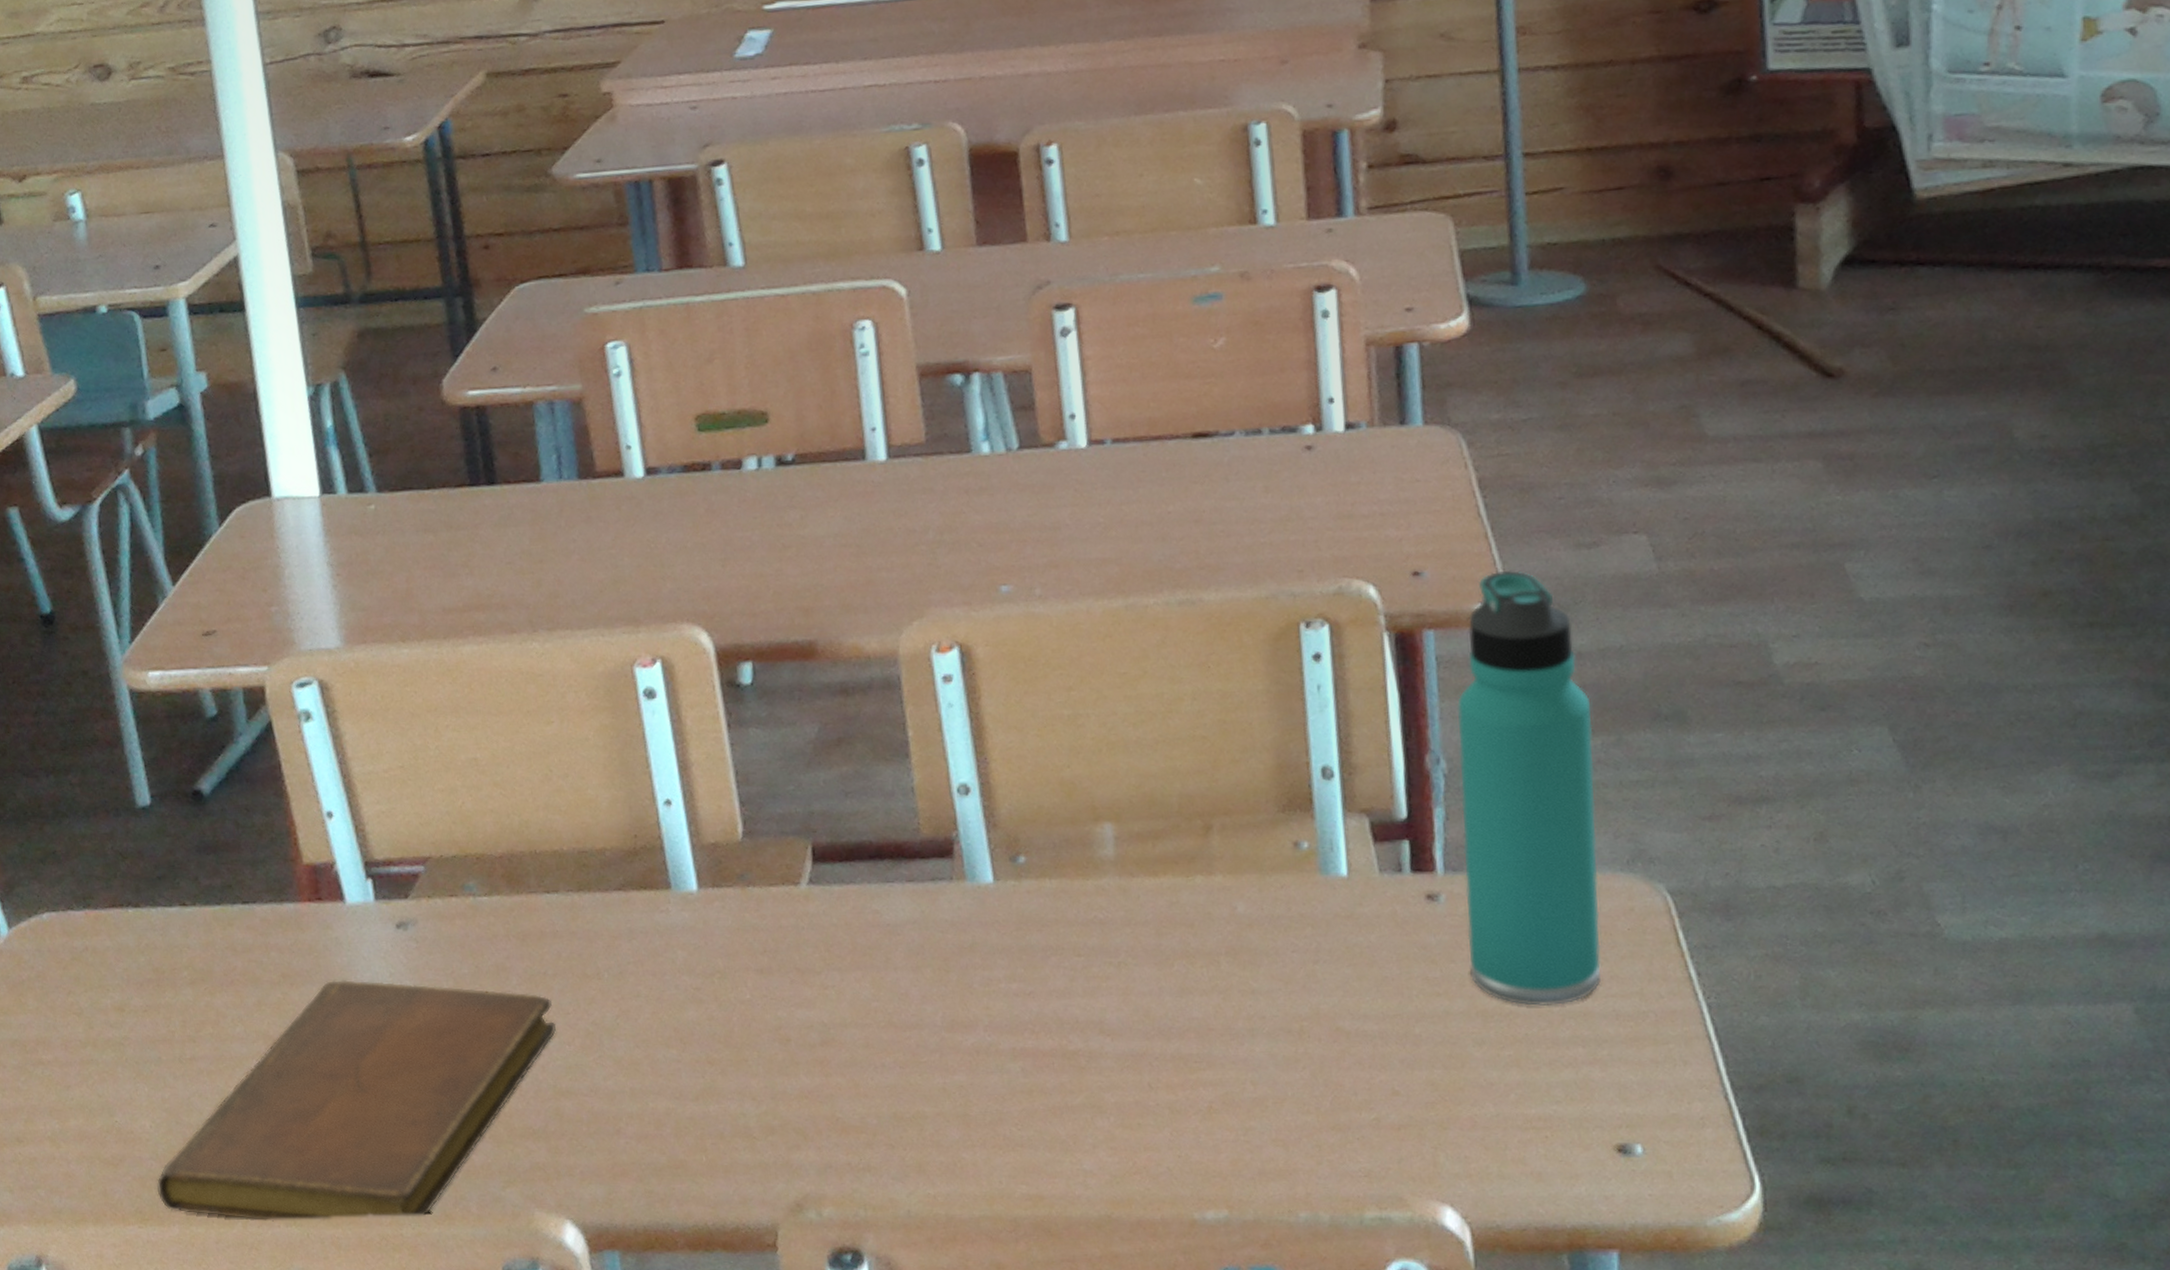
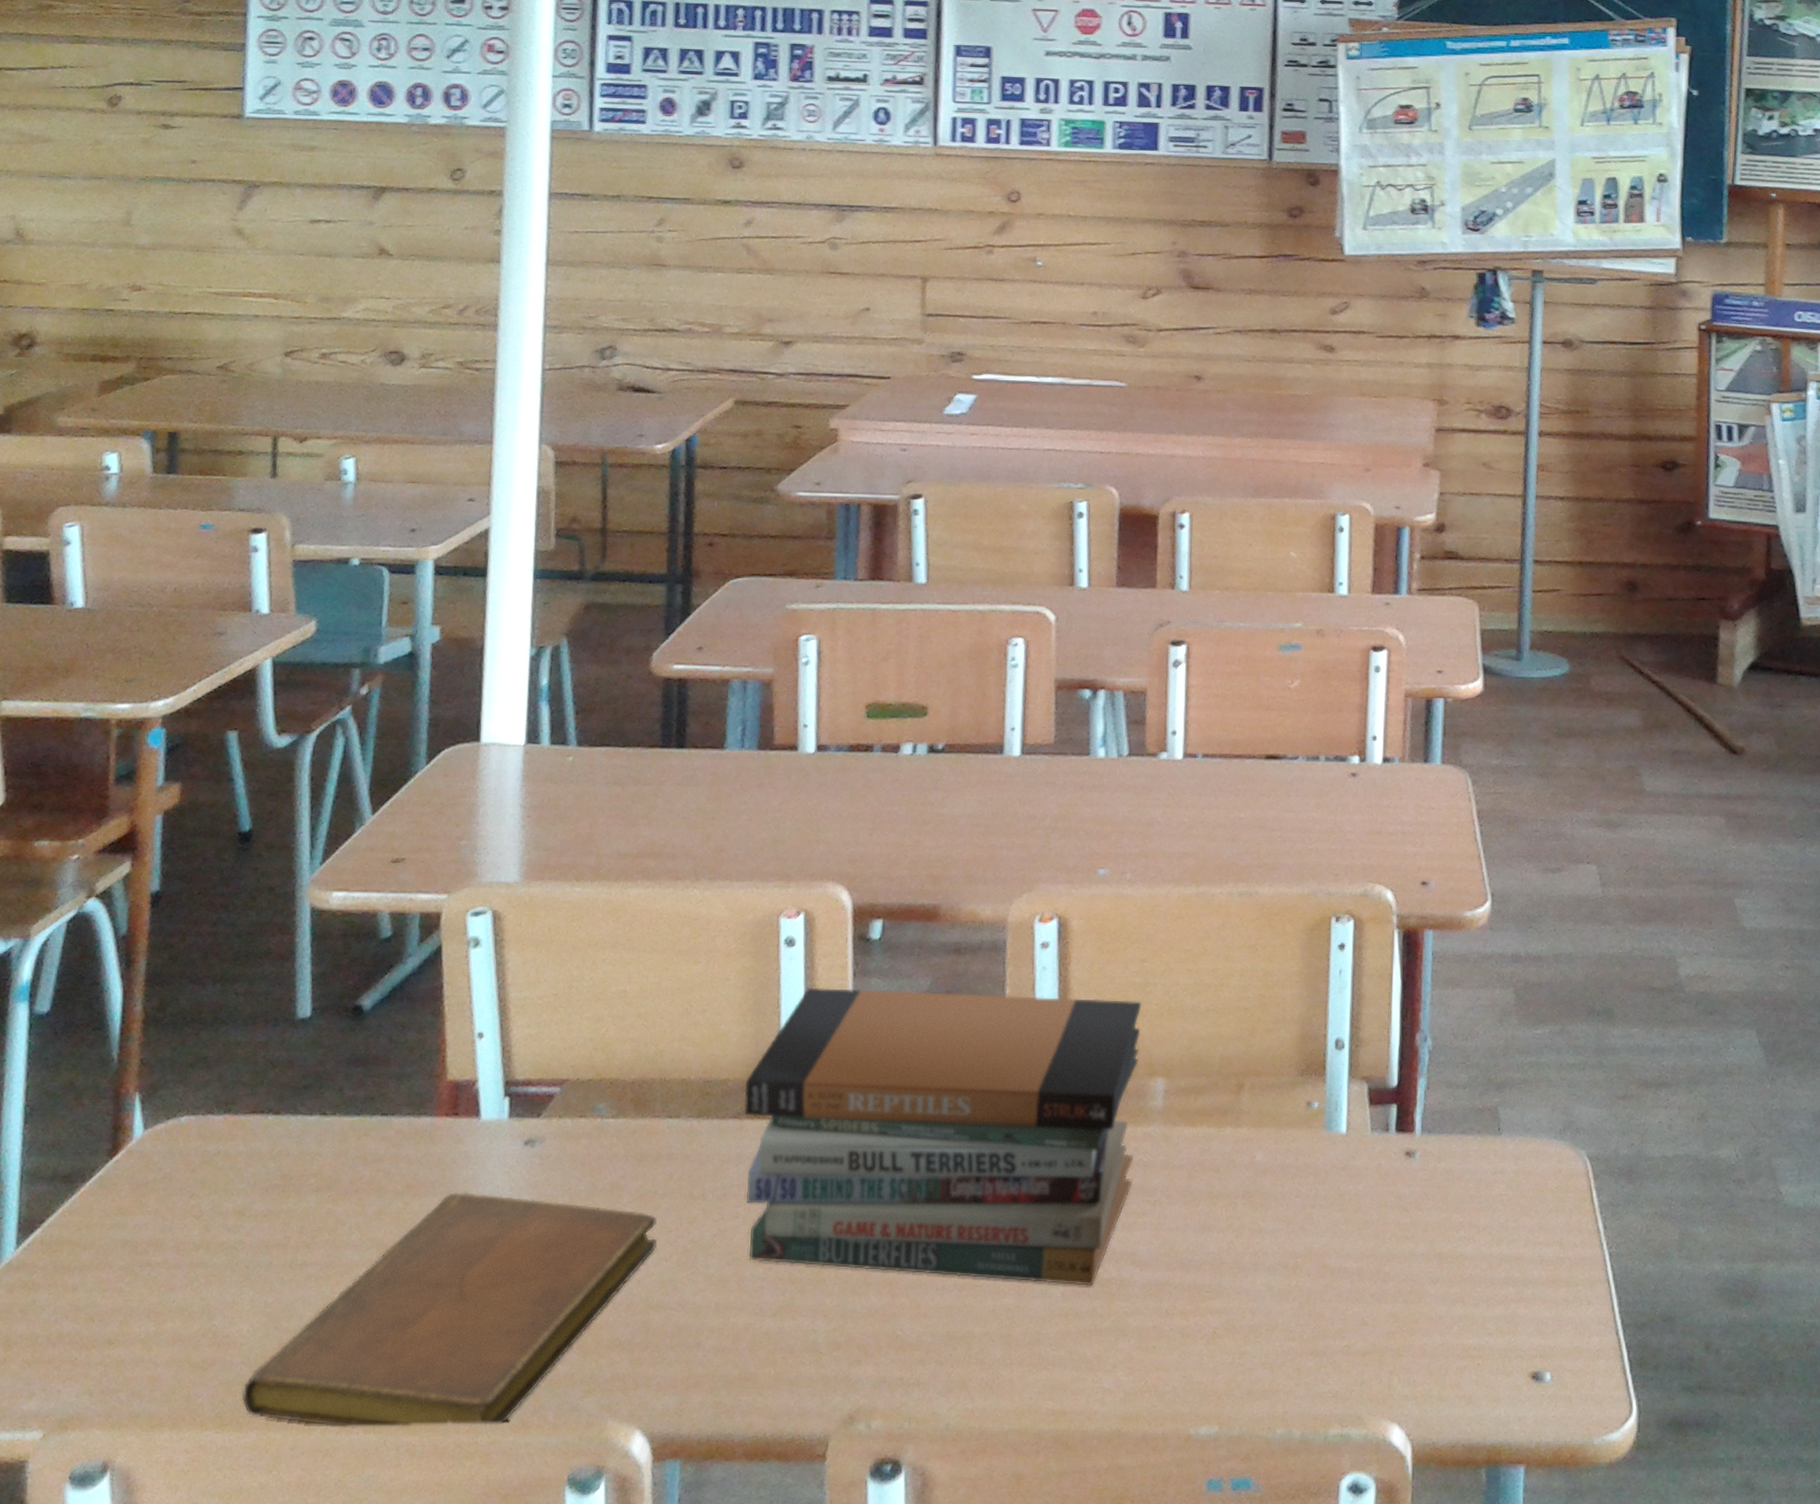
book stack: none [624,735,1090,1059] -> present [744,987,1142,1286]
thermos bottle: present [1457,569,1602,1006] -> none [1433,885,1544,1250]

